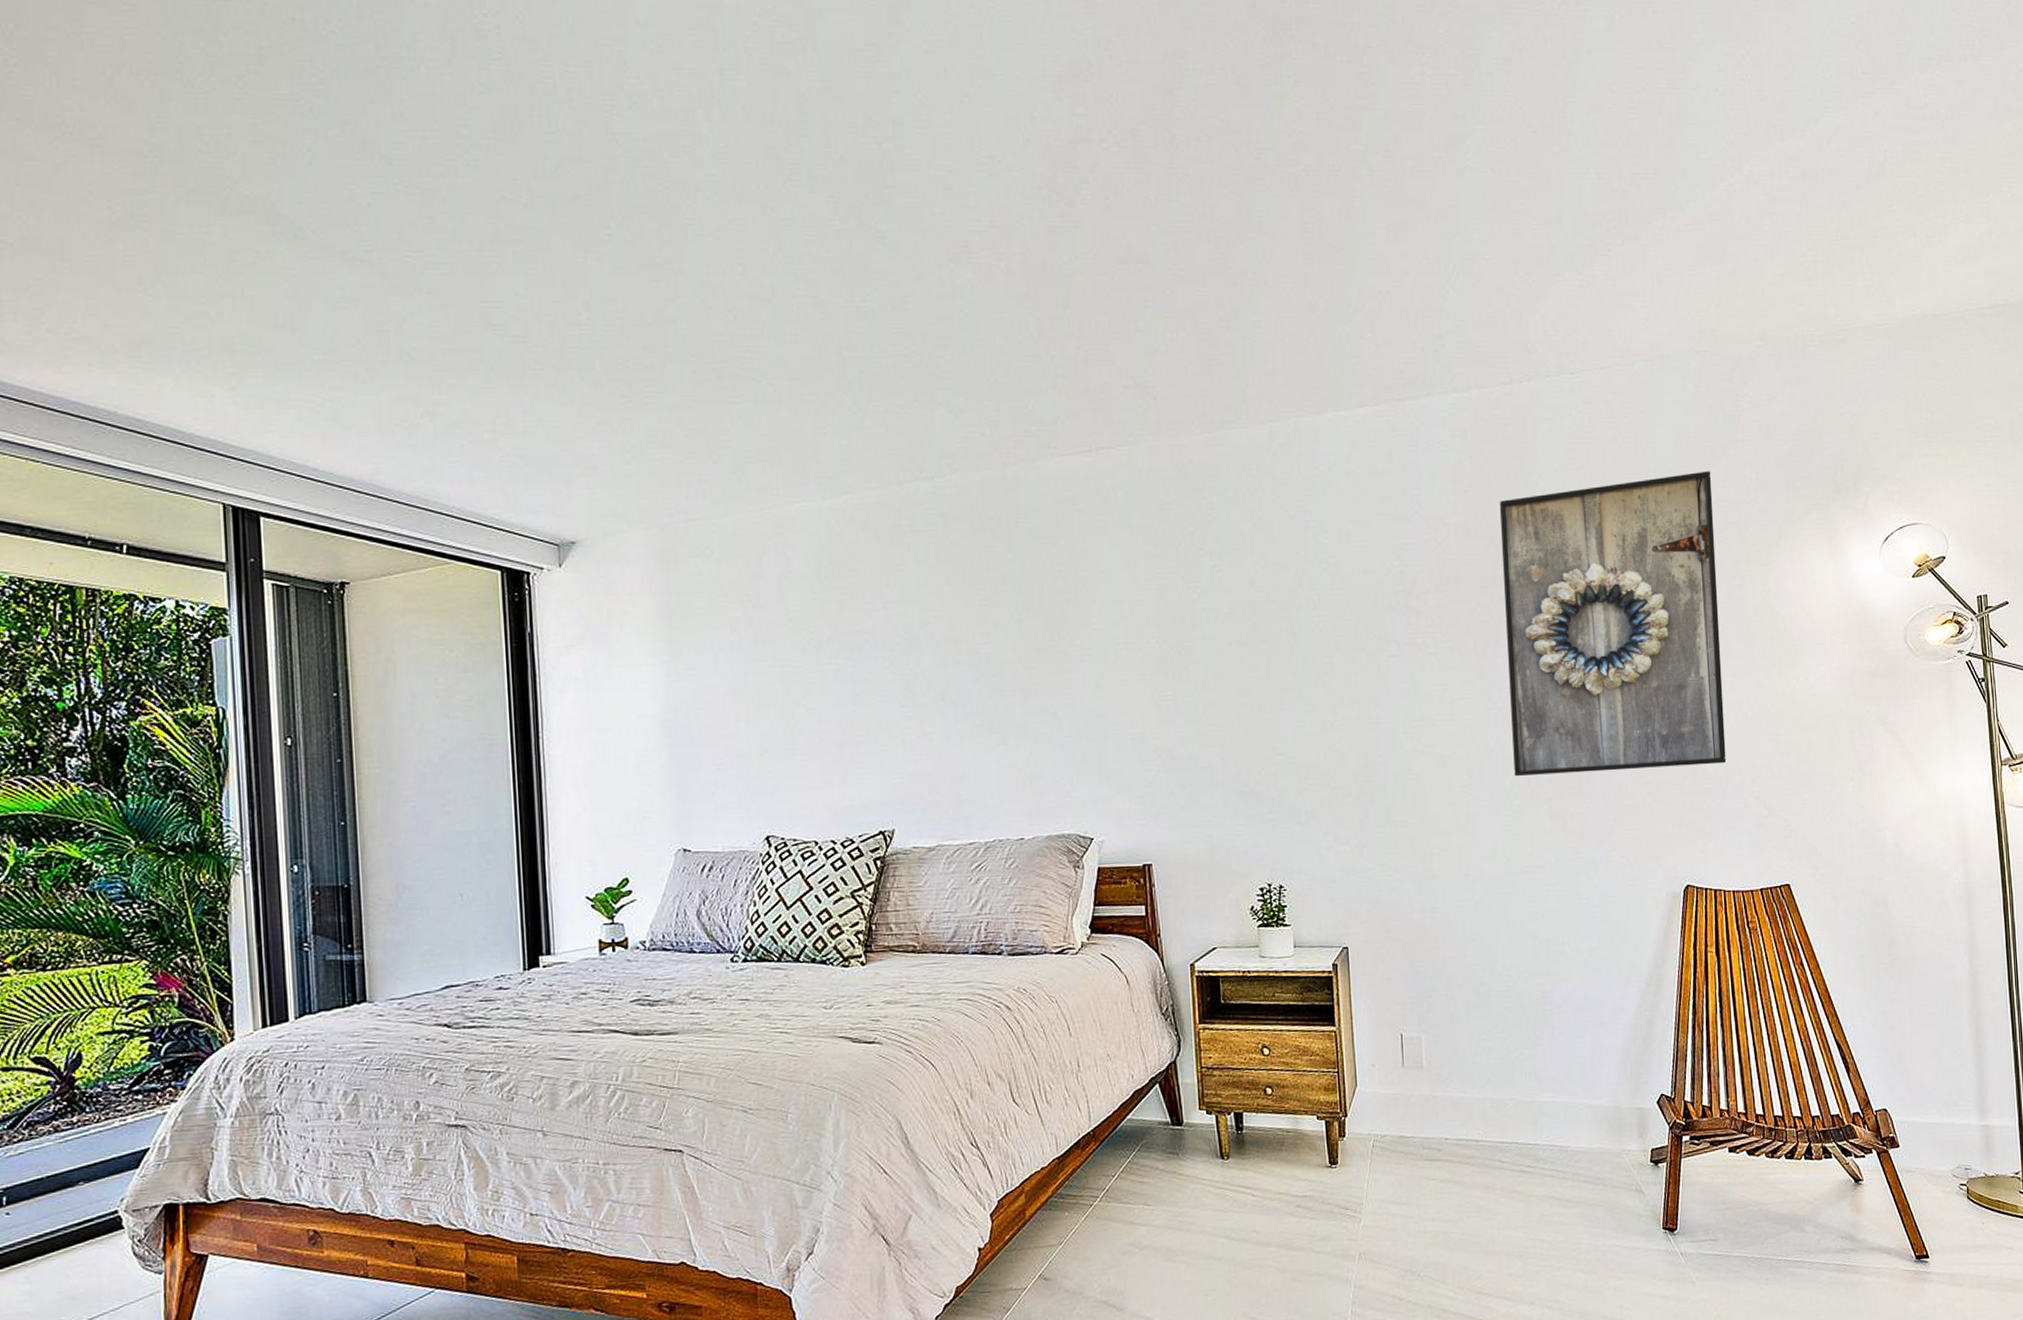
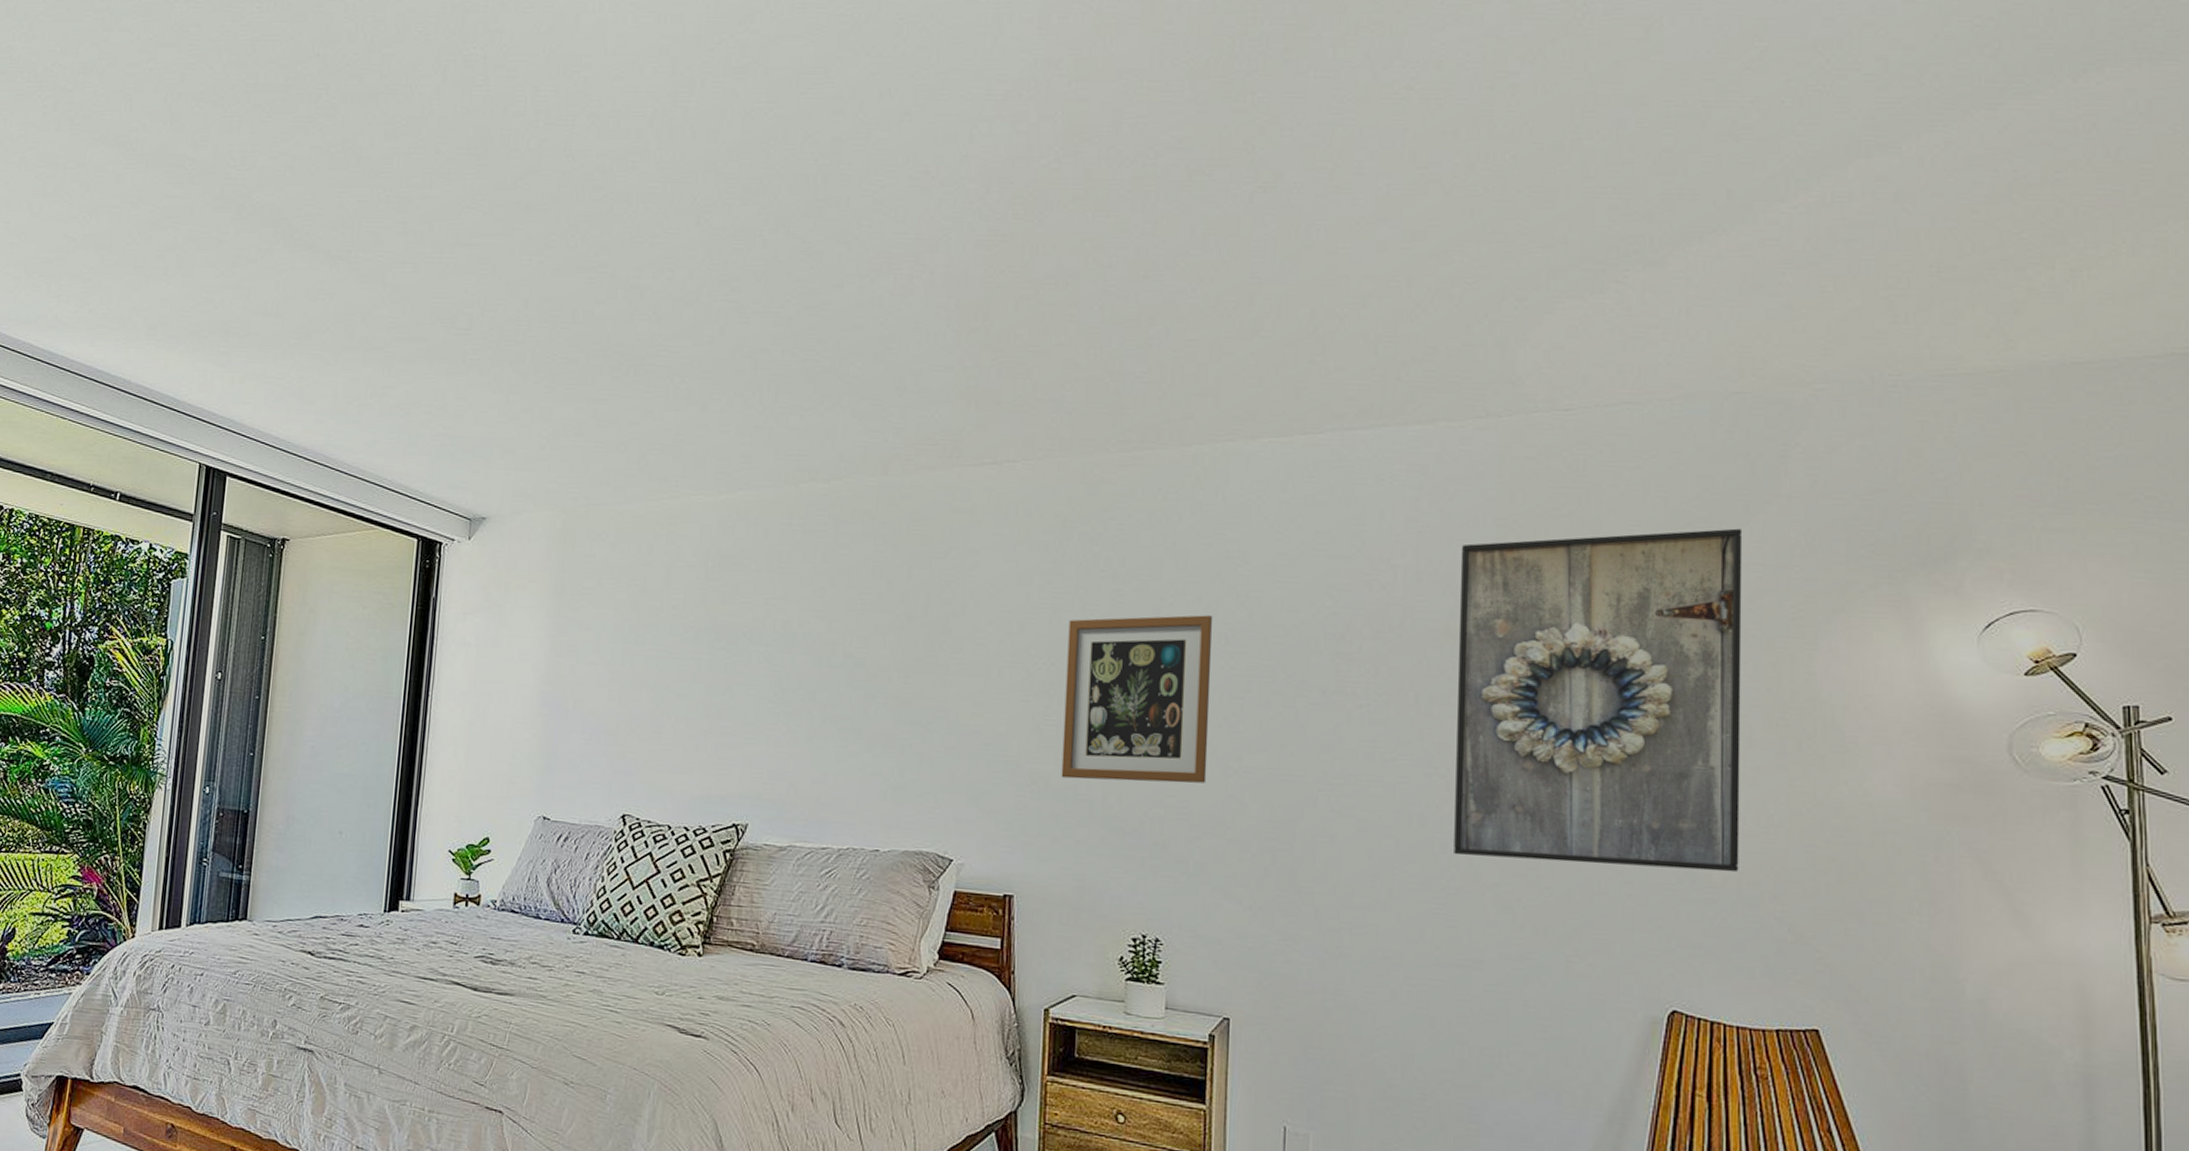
wall art: none [1174,583,1309,749] -> present [1061,615,1213,783]

